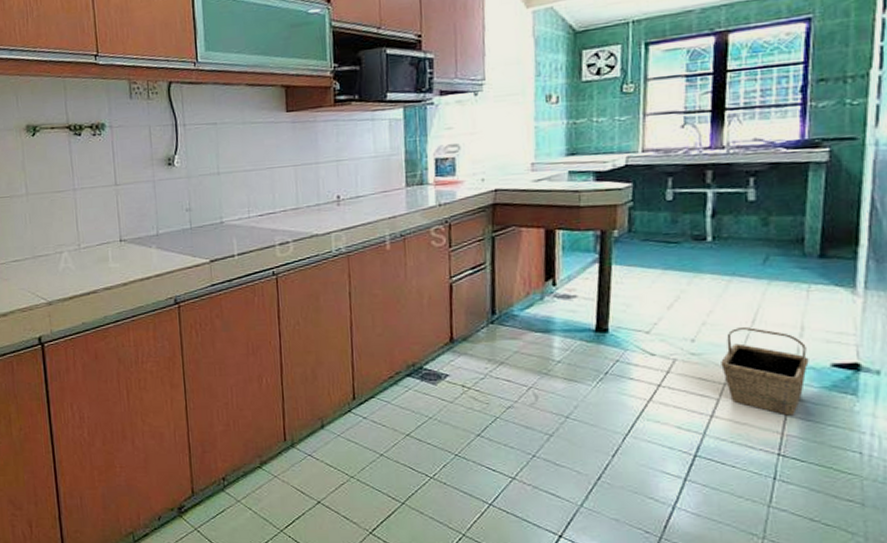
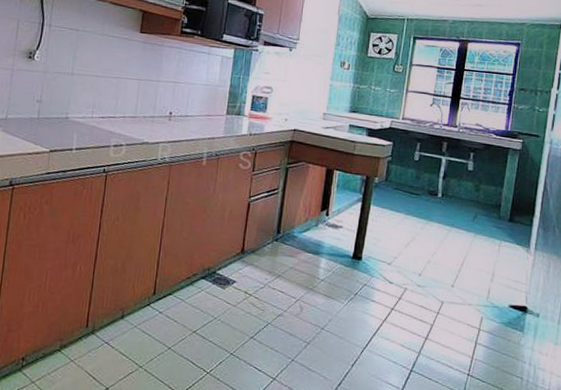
basket: present [721,327,809,416] -> none [437,268,495,344]

